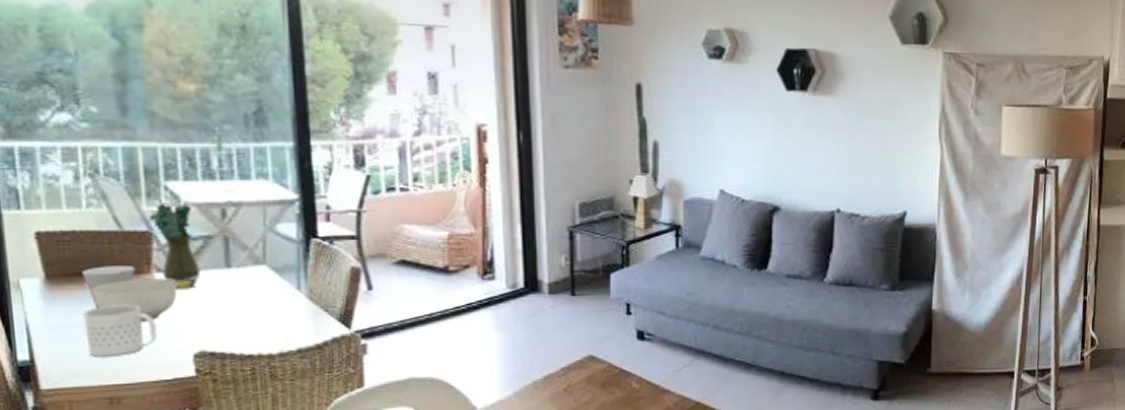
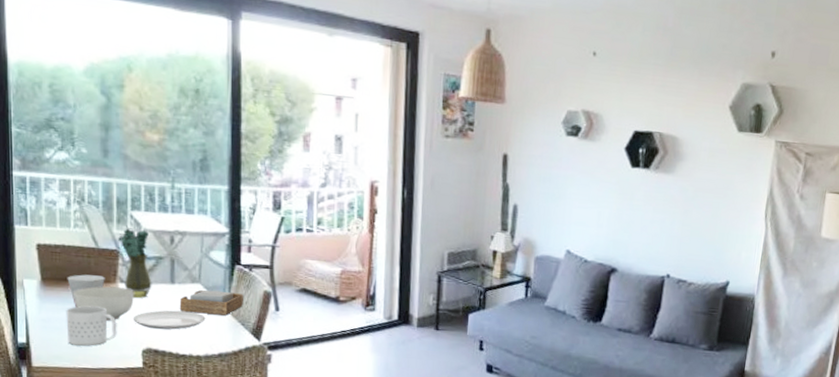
plate: none [177,300,277,327] -> present [133,310,206,330]
napkin holder: none [239,271,325,302] -> present [179,290,243,316]

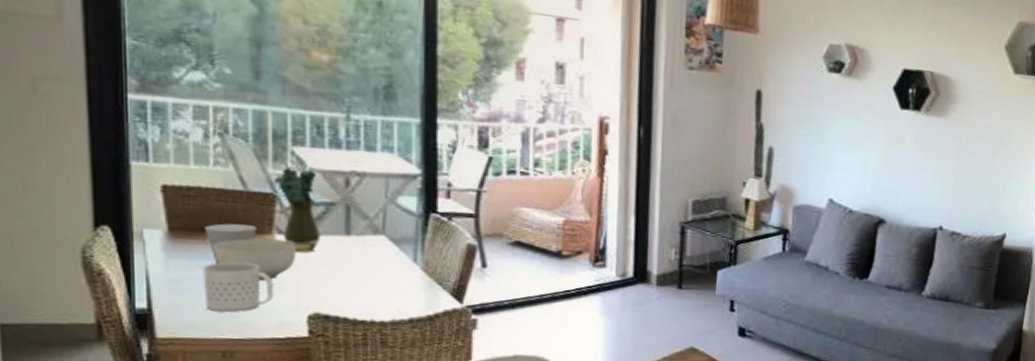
plate: present [133,310,206,330] -> none [295,267,392,291]
napkin holder: present [179,290,243,316] -> none [357,243,441,274]

